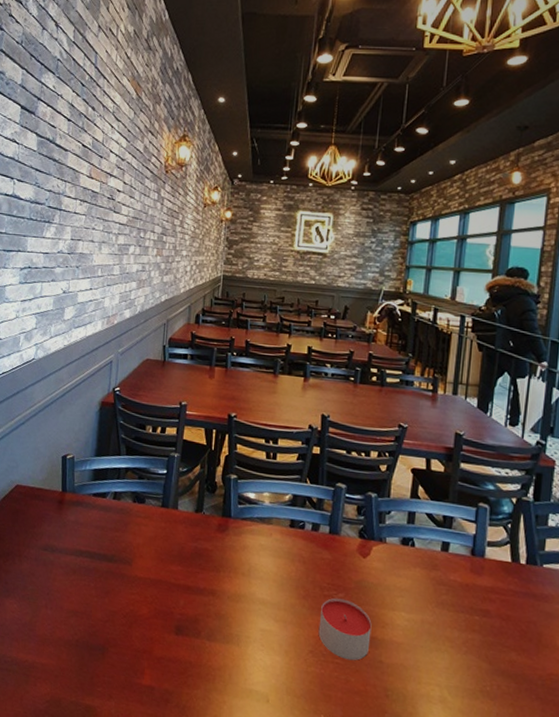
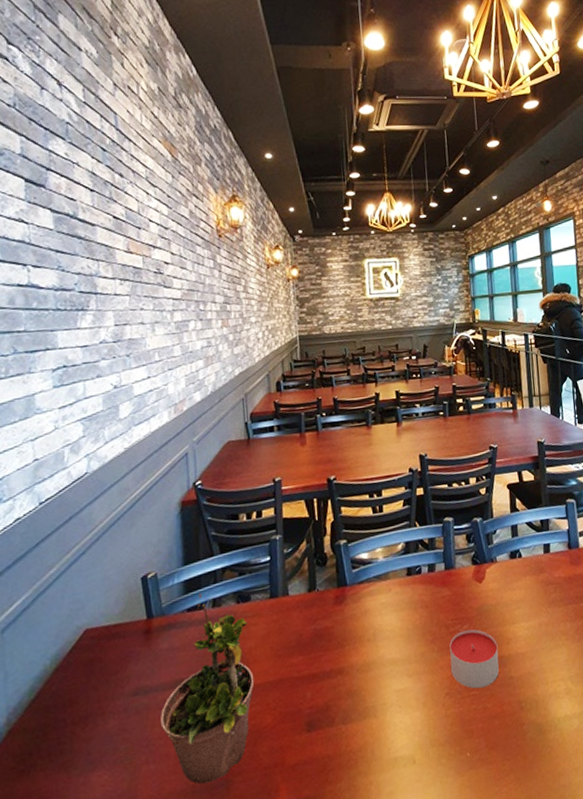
potted plant: none [59,483,140,644] -> present [160,592,254,784]

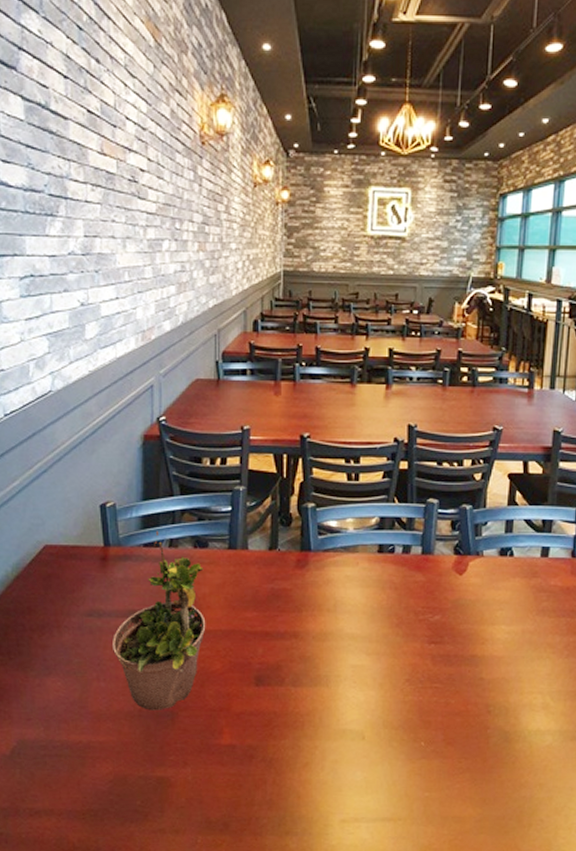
candle: present [449,629,499,689] -> none [414,621,471,683]

